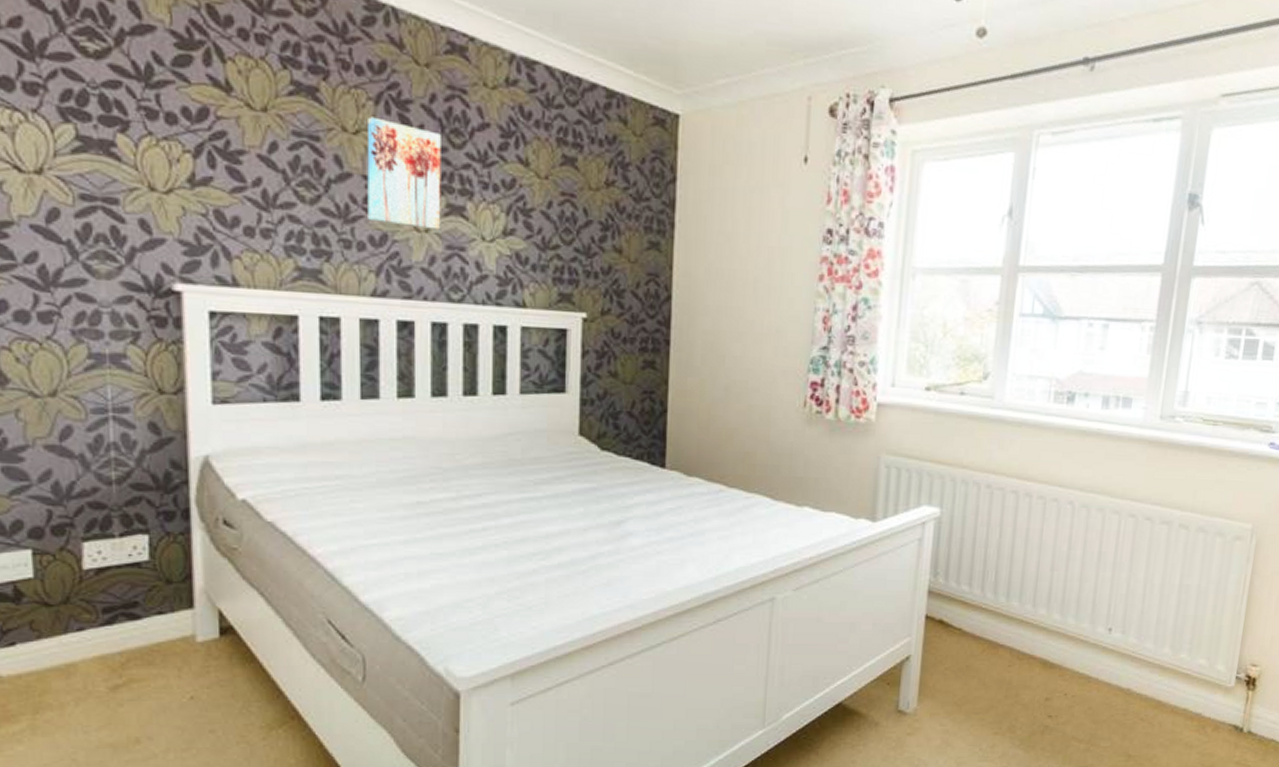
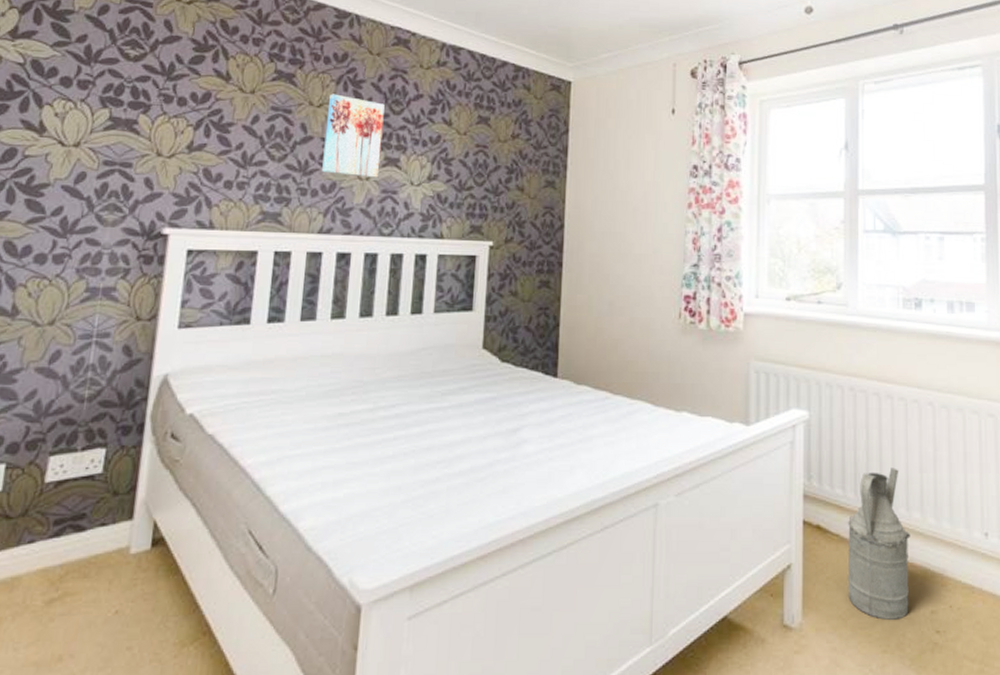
watering can: none [965,566,1034,706] -> present [847,468,911,620]

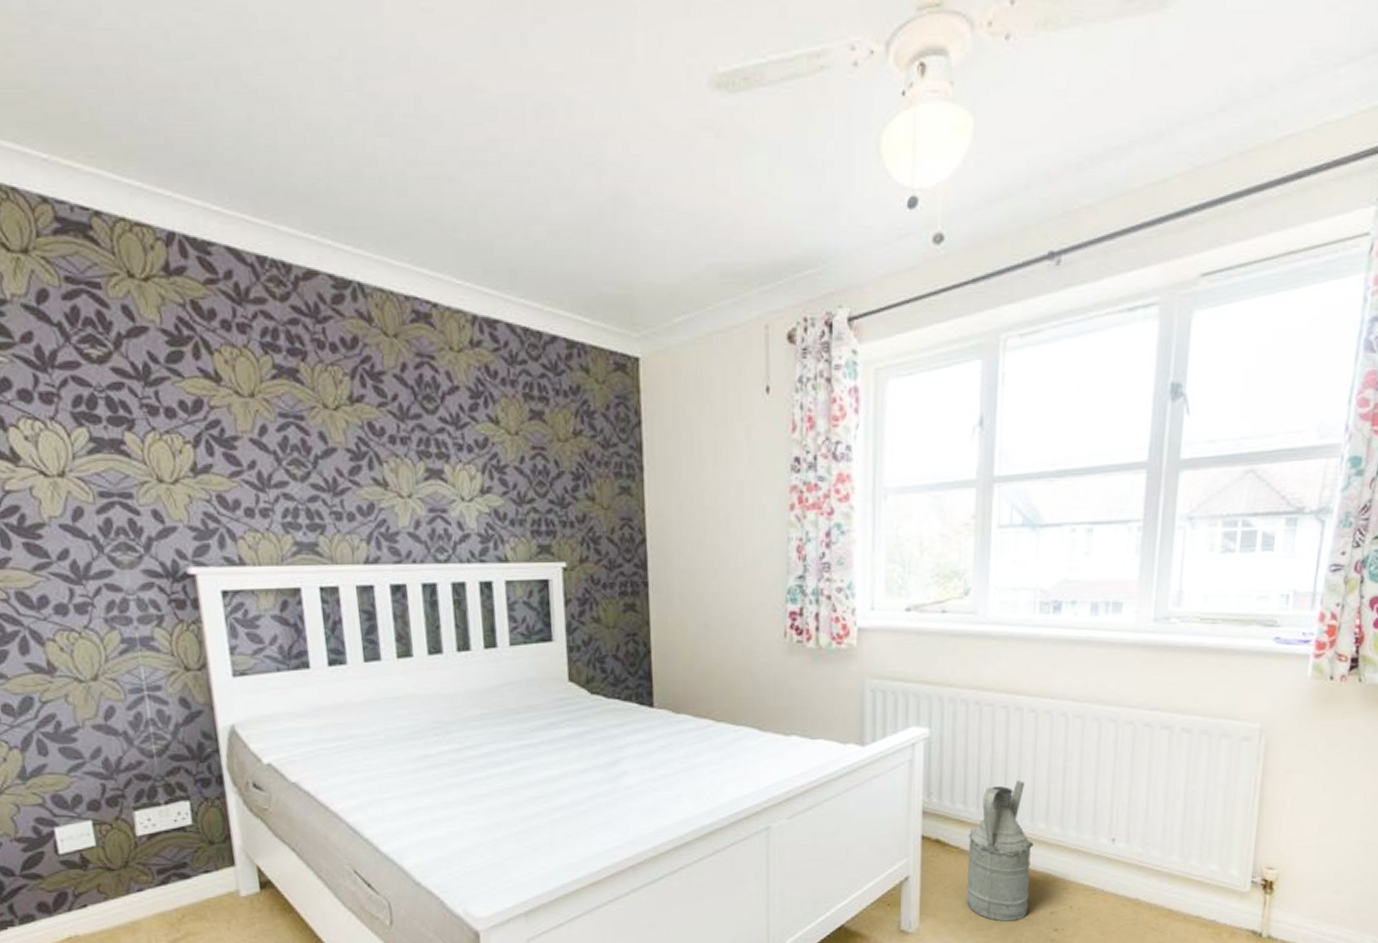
wall art: present [322,94,385,178] -> none [346,391,422,495]

